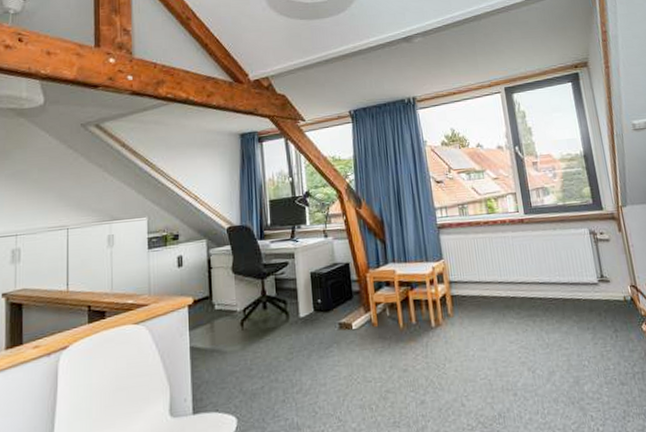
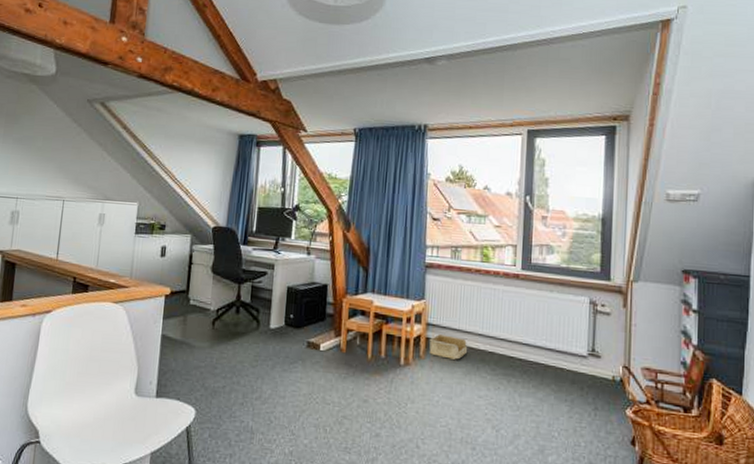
storage bin: none [454,289,491,312] -> present [429,333,467,360]

